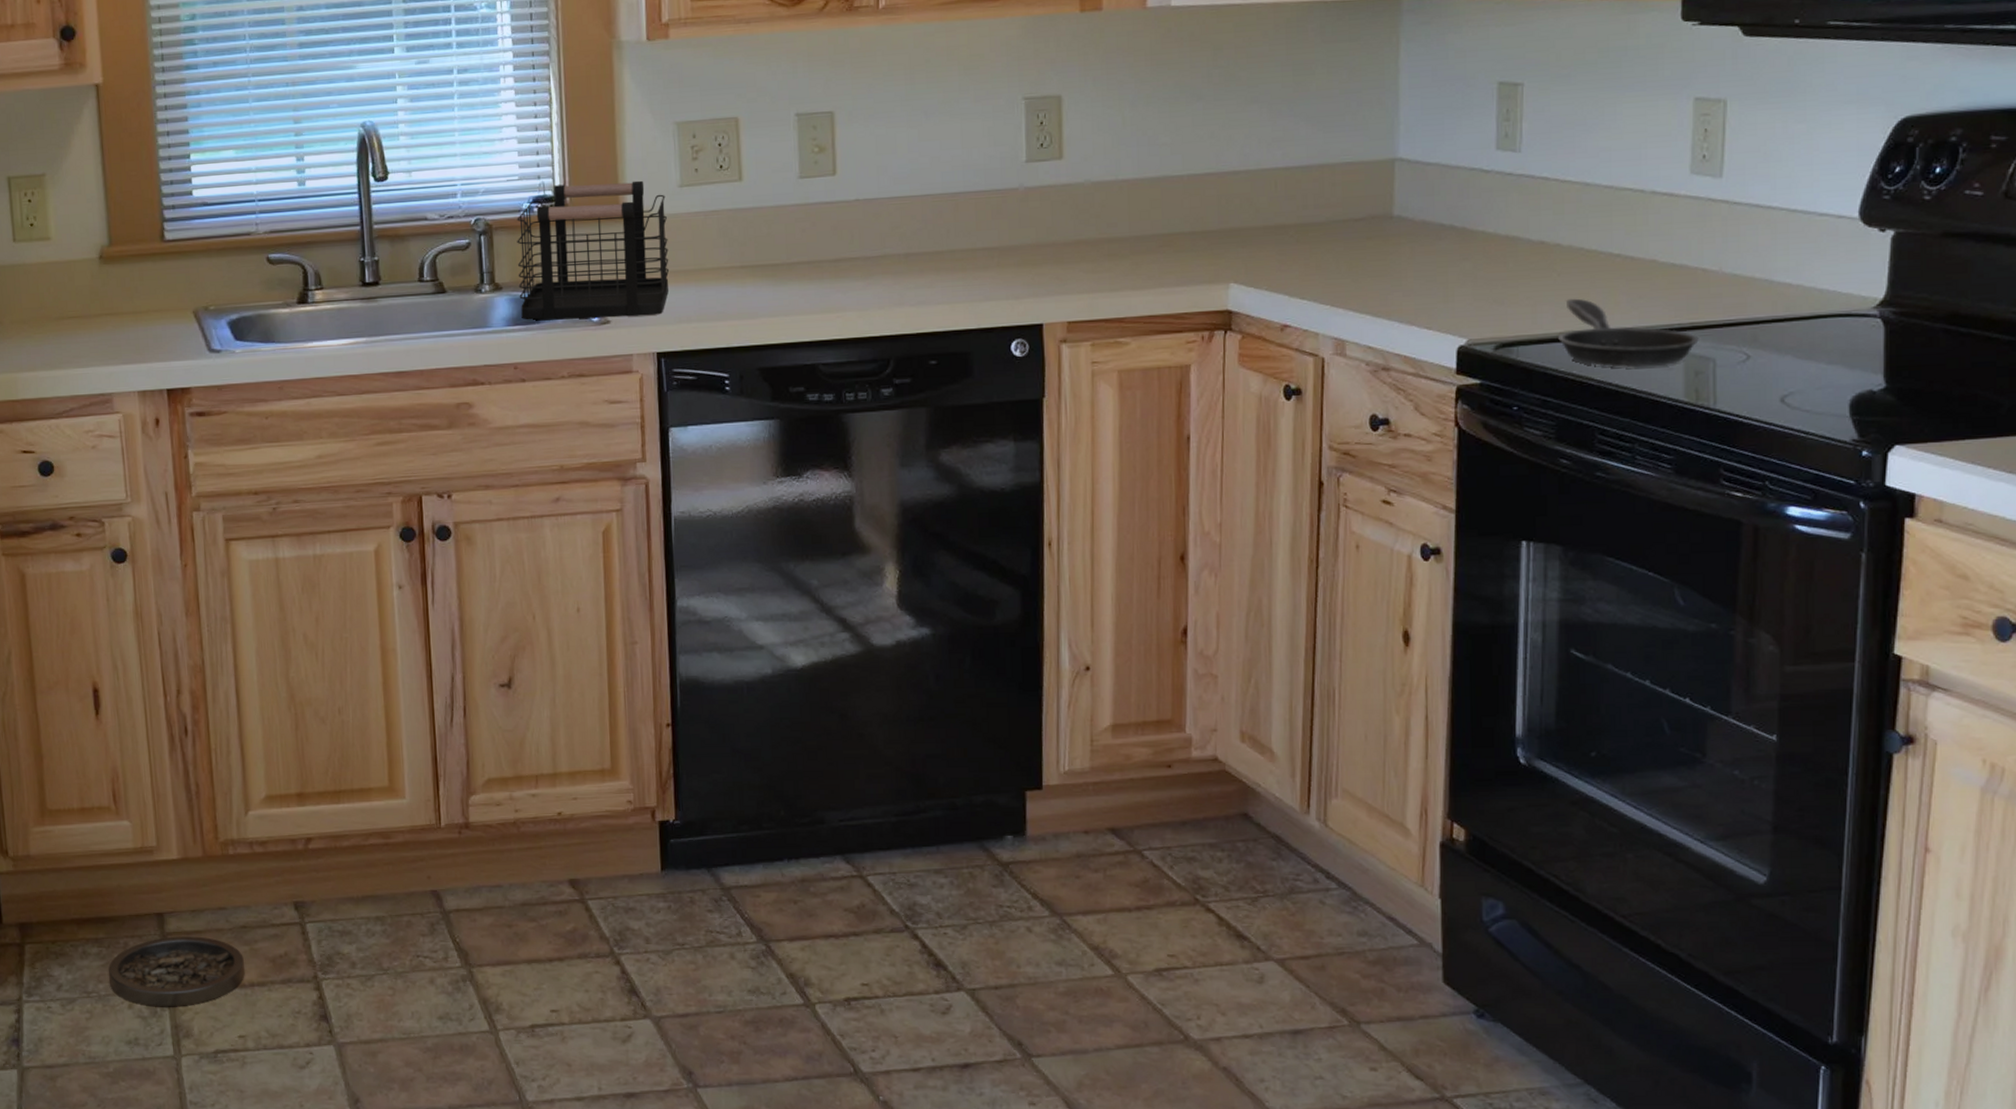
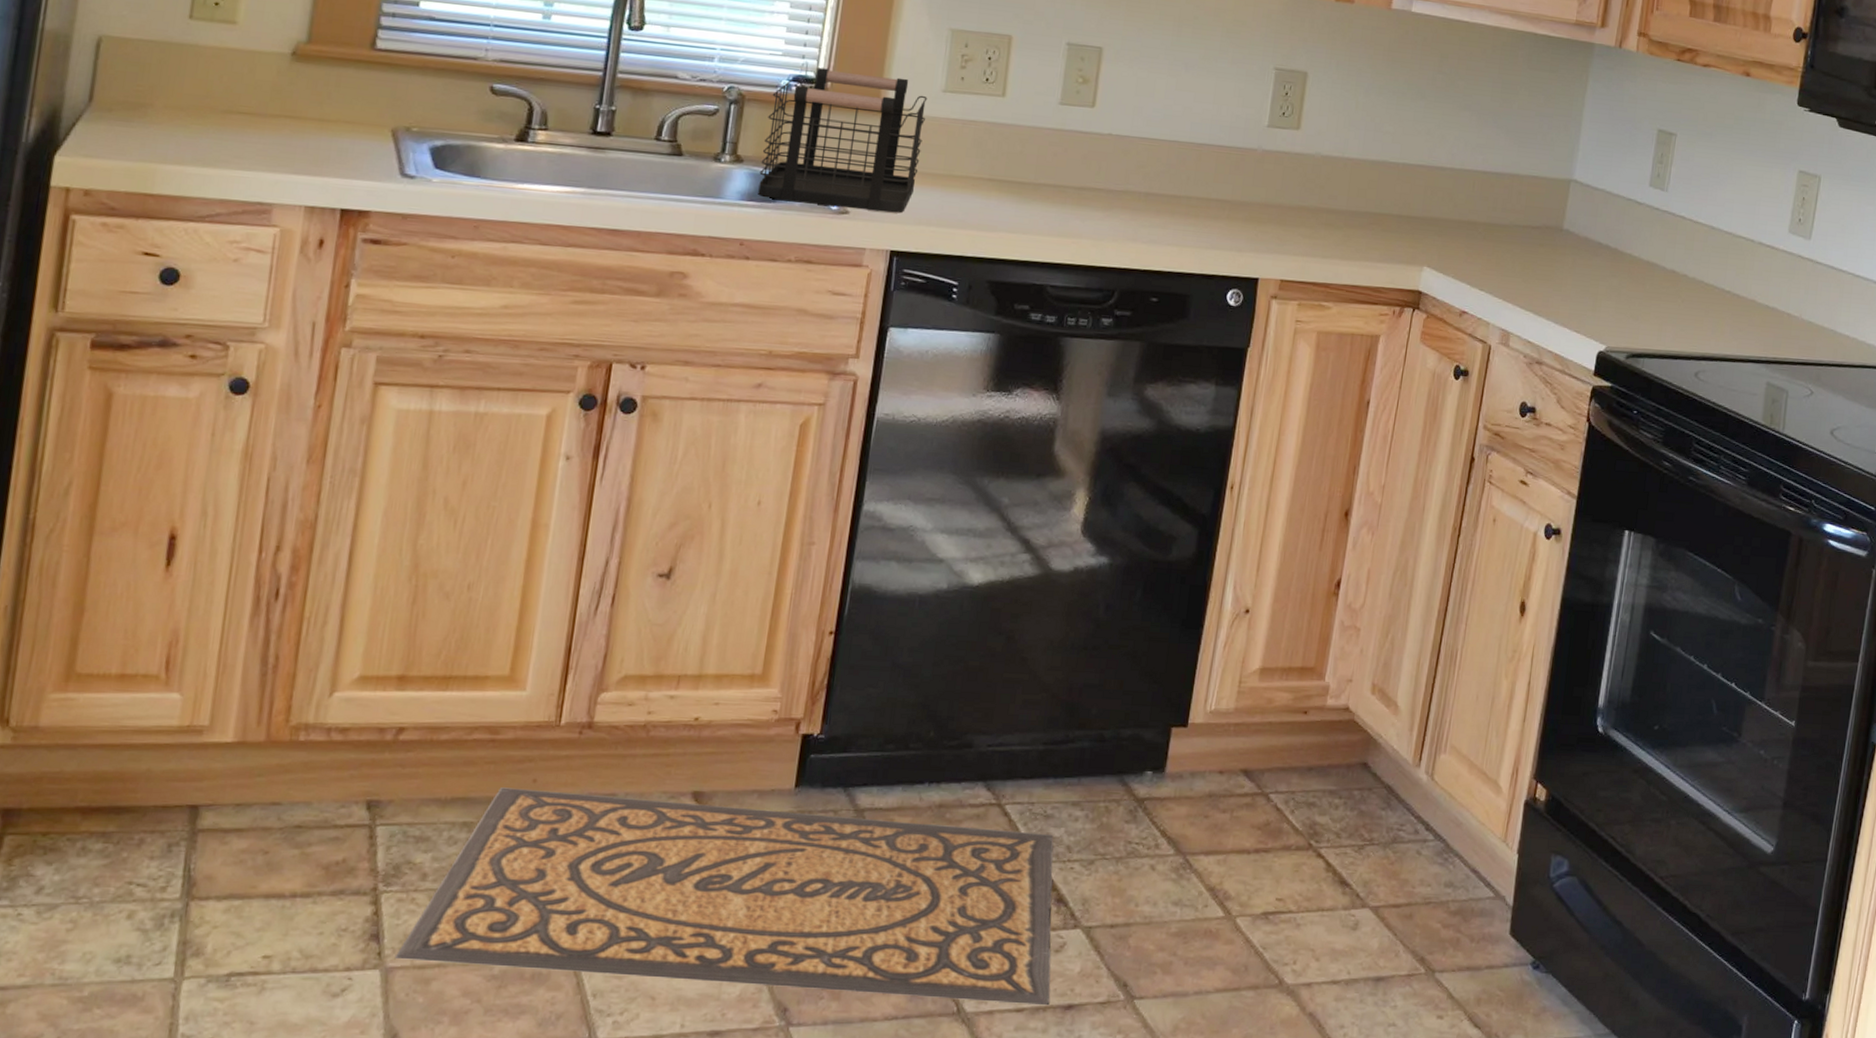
pet bowl: present [108,936,245,1007] -> none [108,834,290,919]
doormat: none [343,885,945,1065] -> present [394,787,1054,1006]
frying pan: present [1557,298,1699,368] -> none [1674,323,1778,391]

